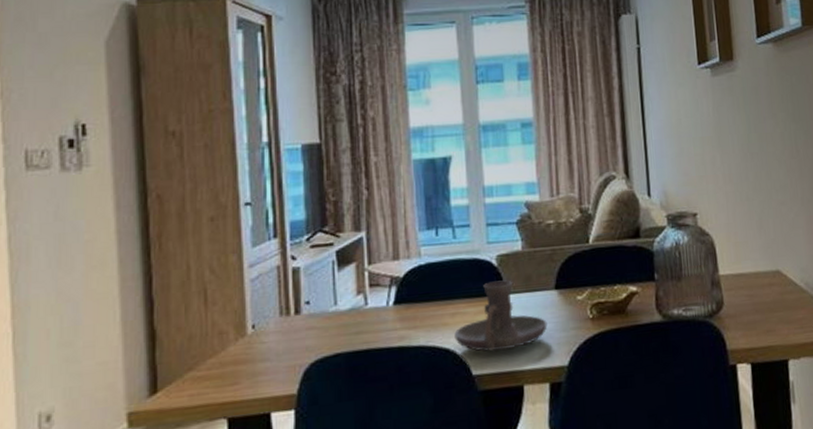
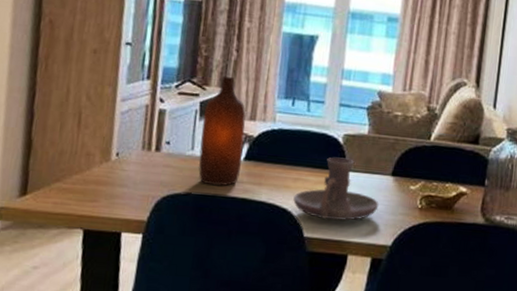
bottle: none [341,217,392,340] -> present [198,76,246,186]

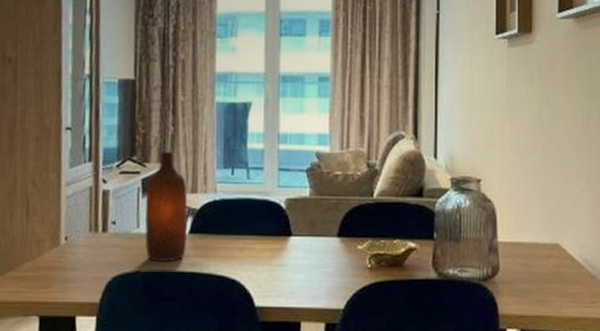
candle holder: present [293,157,379,221] -> none [241,222,328,288]

